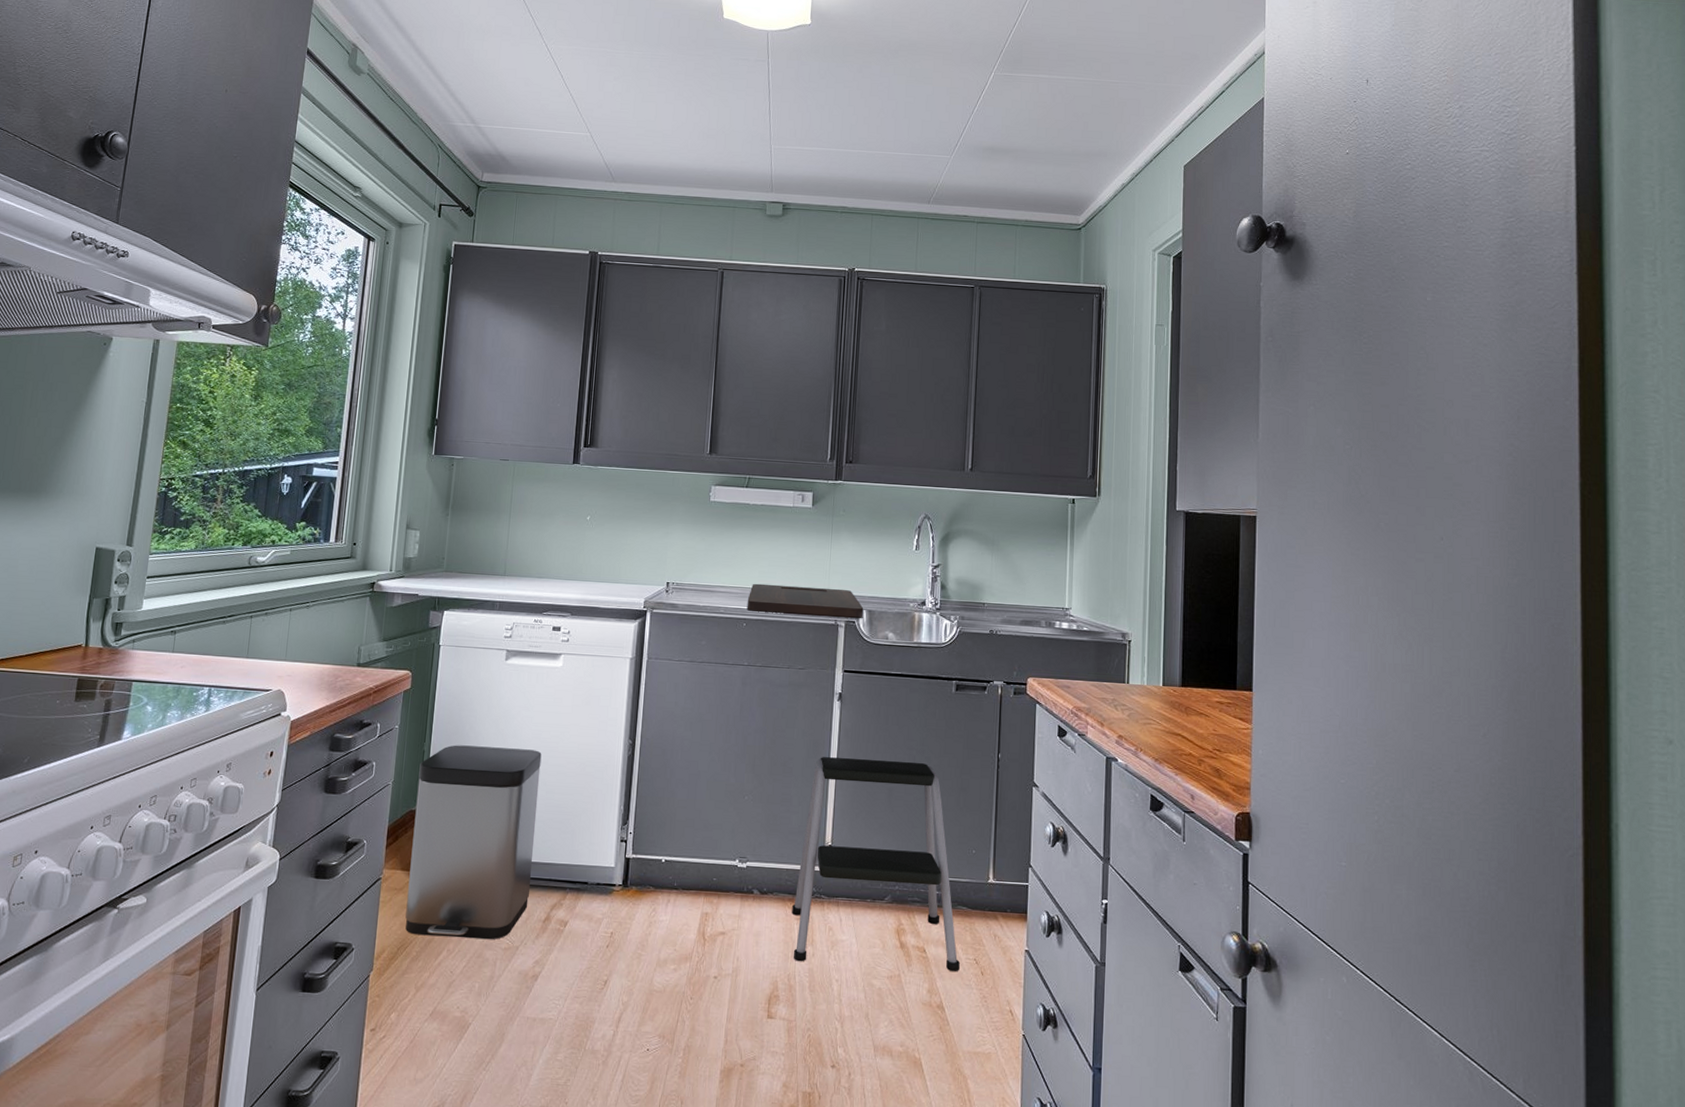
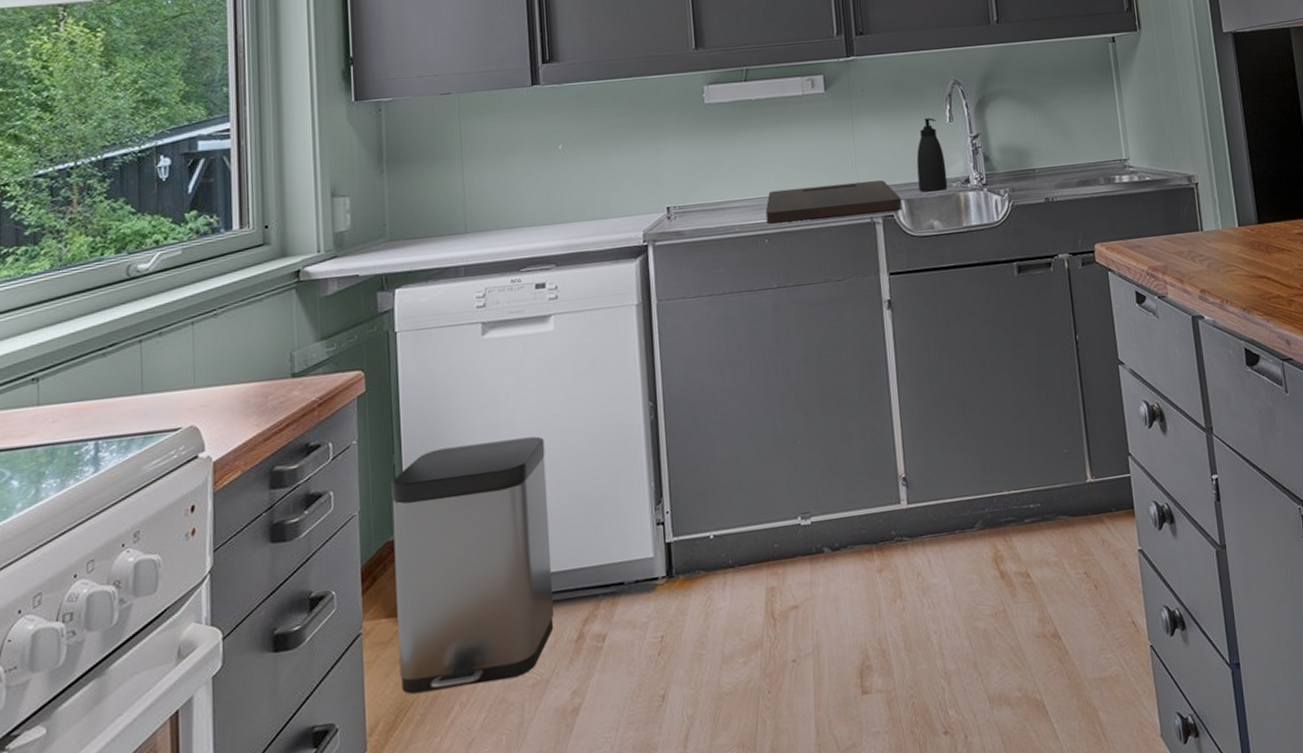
step stool: present [792,757,960,972] -> none [871,362,1070,621]
soap dispenser: none [880,543,907,608] -> present [916,117,948,192]

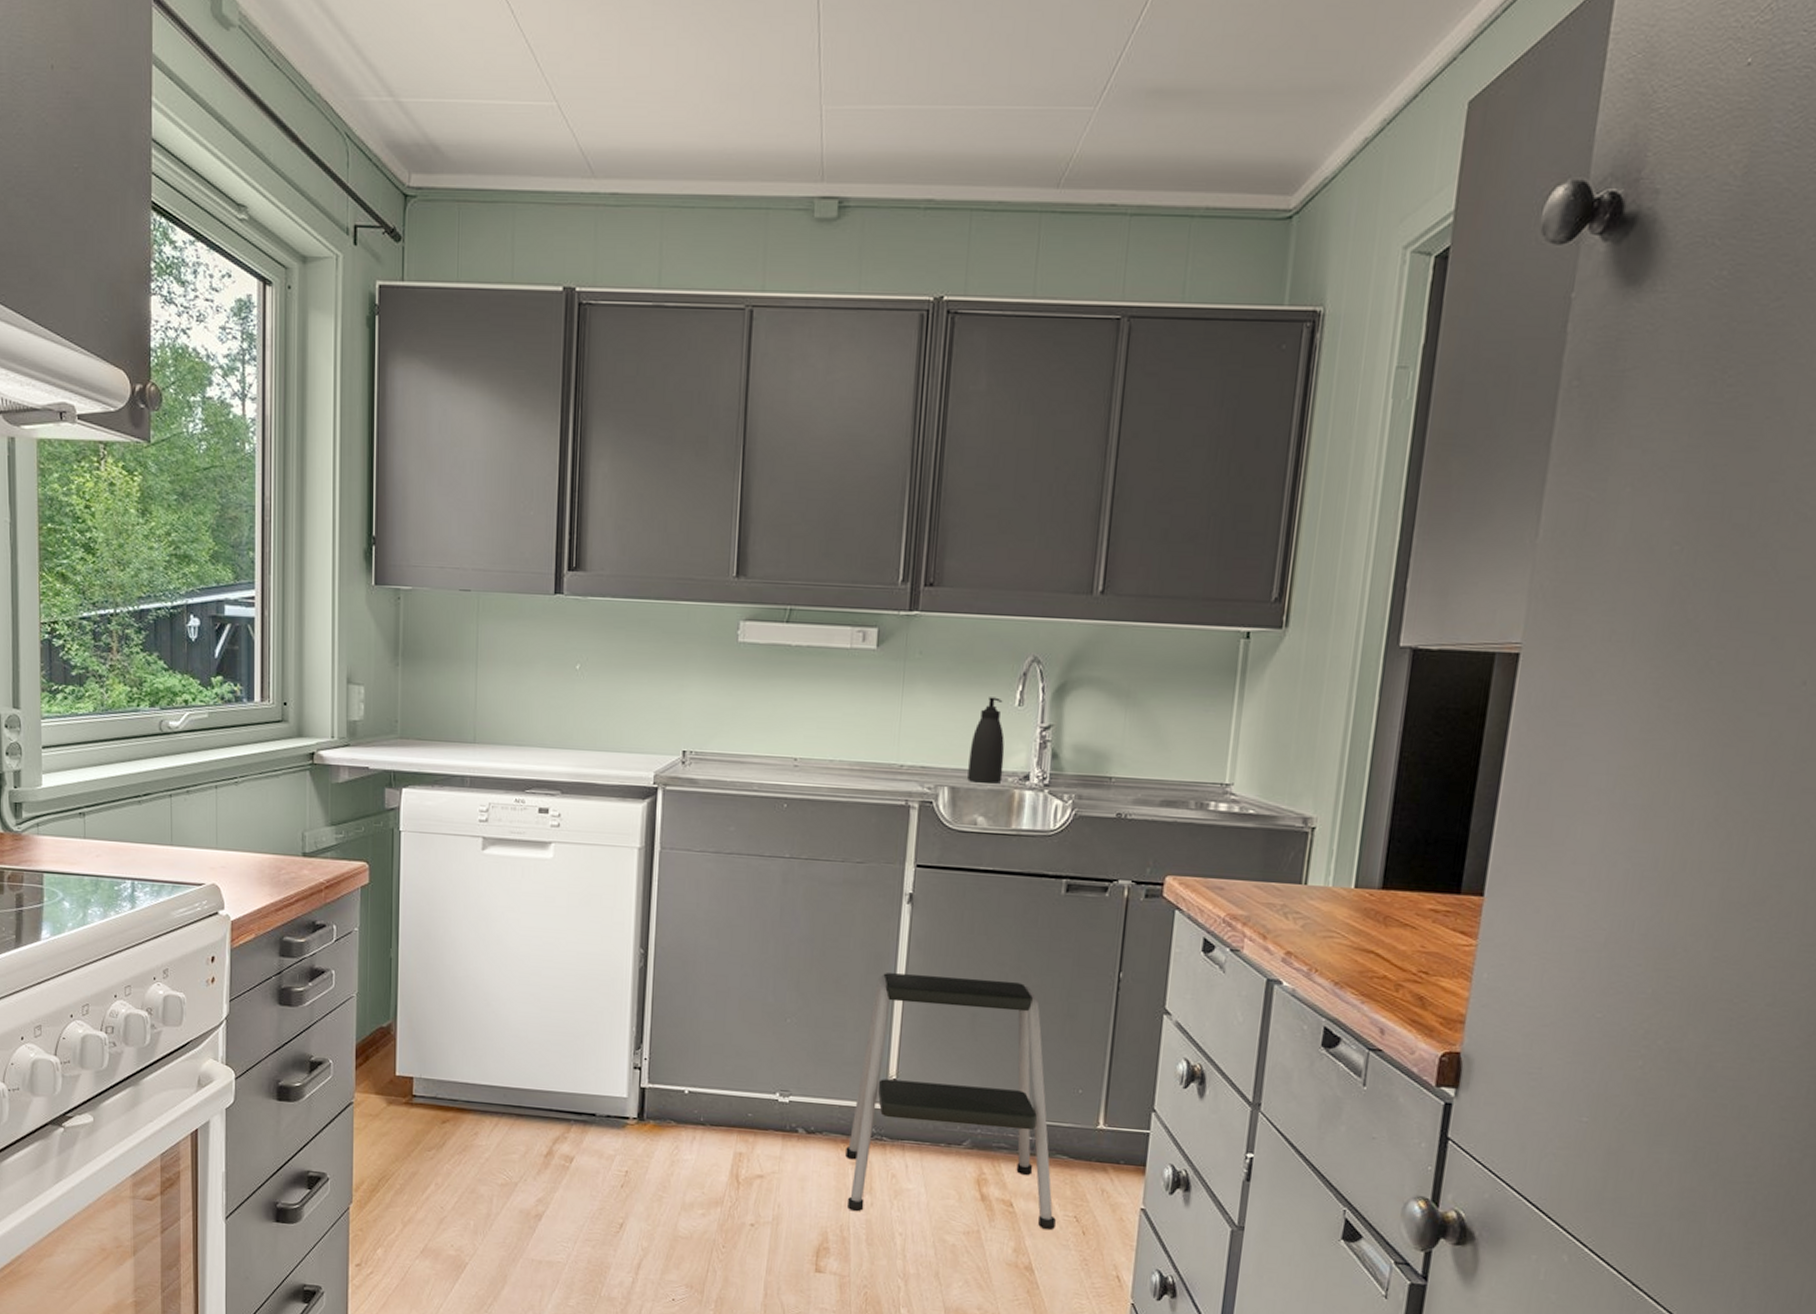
pedal bin: present [391,436,554,694] -> none [385,951,533,1174]
cutting board: present [765,180,902,224] -> none [788,751,945,797]
step stool: none [871,362,1070,621] -> present [845,973,1056,1231]

